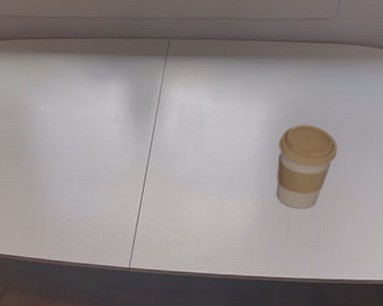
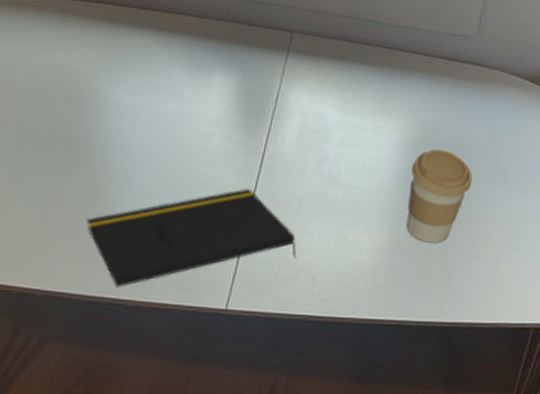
notepad: none [27,171,182,251] -> present [87,189,297,287]

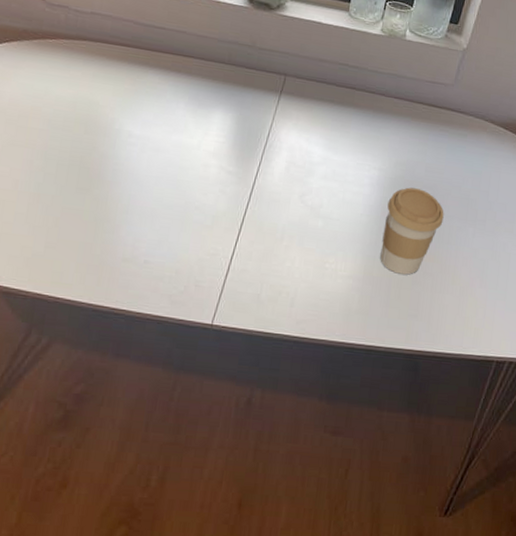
notepad: present [87,189,297,287] -> none [95,215,278,298]

